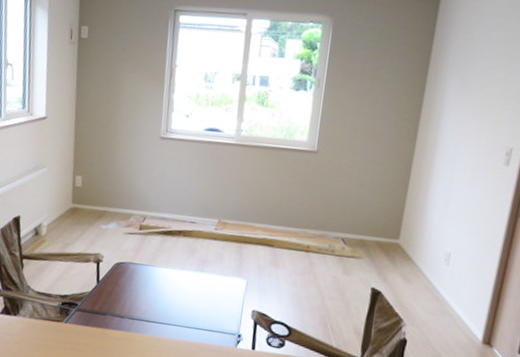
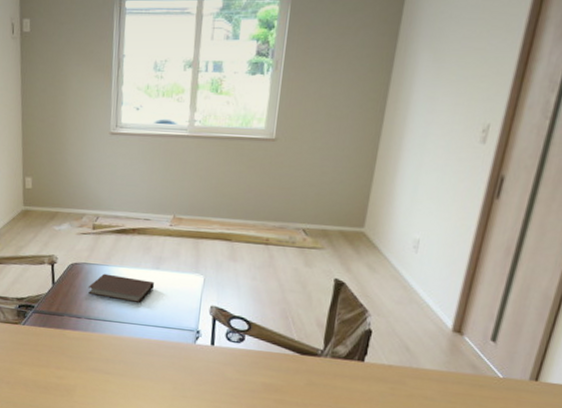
notebook: none [132,274,198,306] -> present [88,273,154,304]

